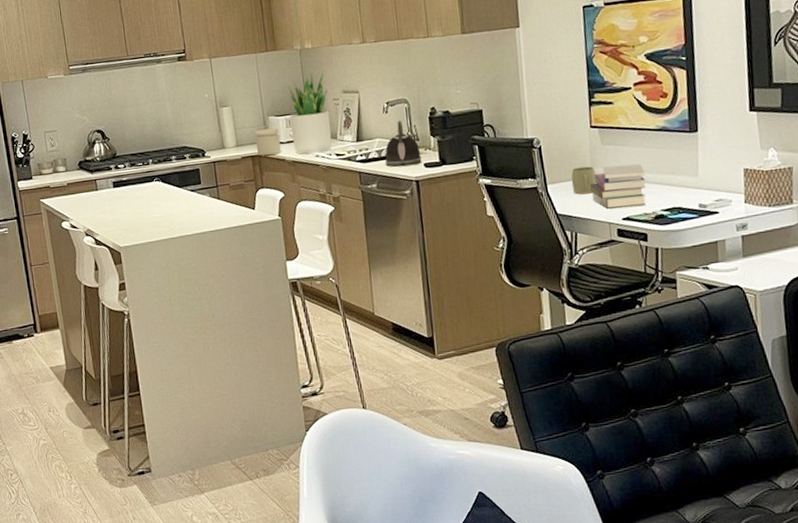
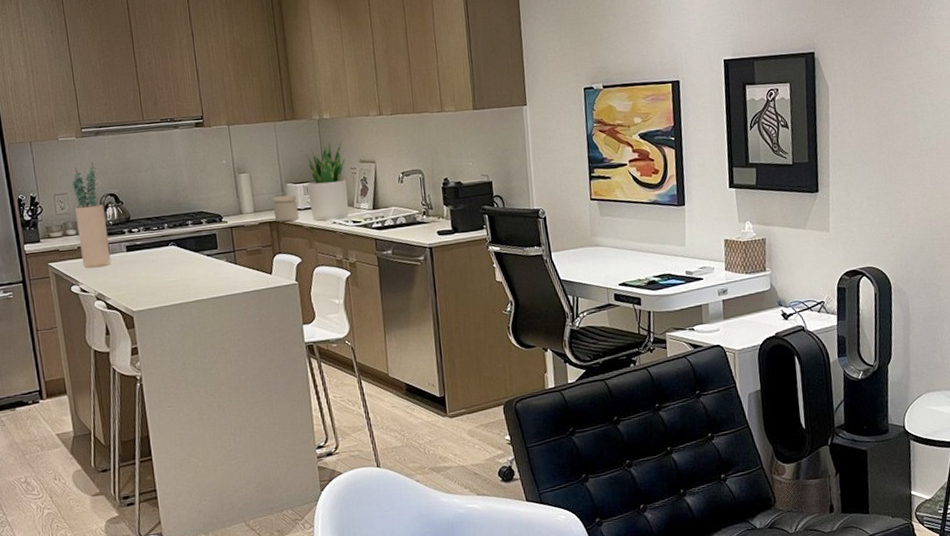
vase: none [61,98,99,205] -> present [72,161,111,269]
kettle: present [385,120,422,167] -> none [400,189,435,235]
mug: present [571,166,597,195] -> none [573,235,596,262]
books: present [590,164,646,209] -> none [590,234,640,275]

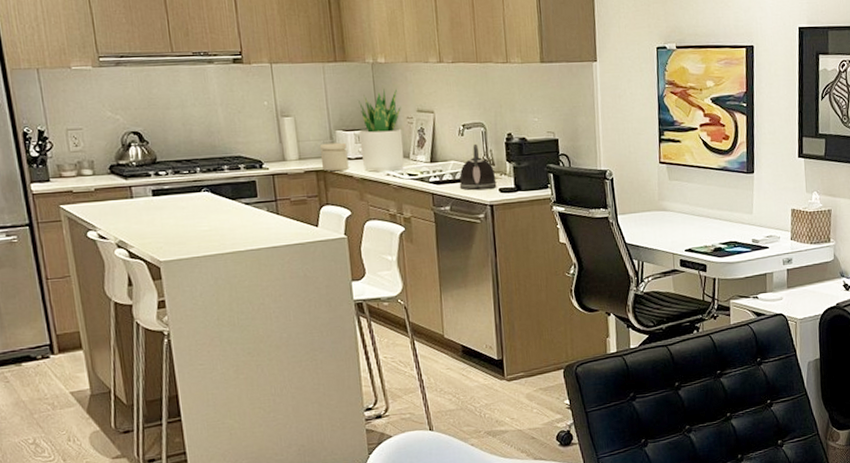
vase: present [72,161,111,269] -> none [88,94,135,213]
kettle: none [400,189,435,235] -> present [459,143,497,191]

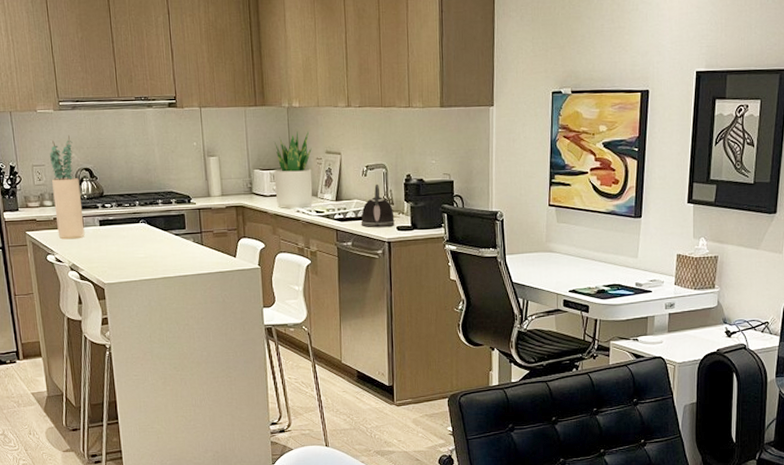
vase: none [88,94,135,213] -> present [50,135,85,240]
jar: present [320,142,349,172] -> none [240,180,264,208]

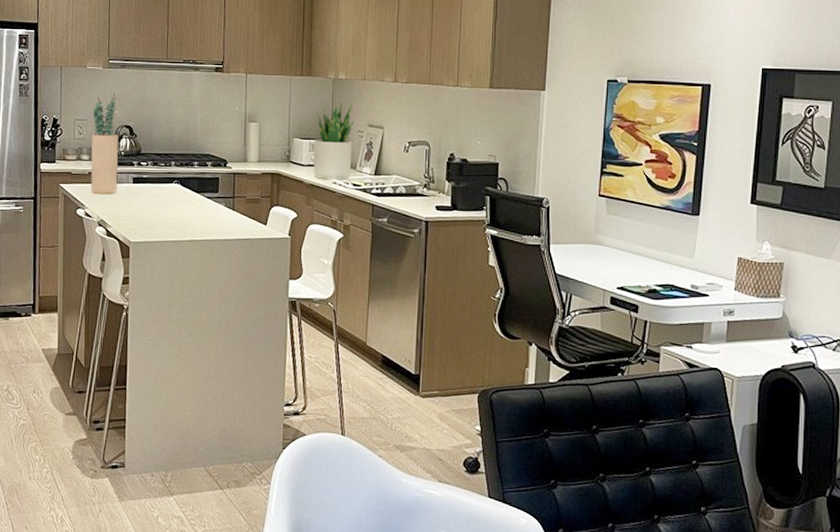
kettle: present [360,184,395,228] -> none [398,160,434,206]

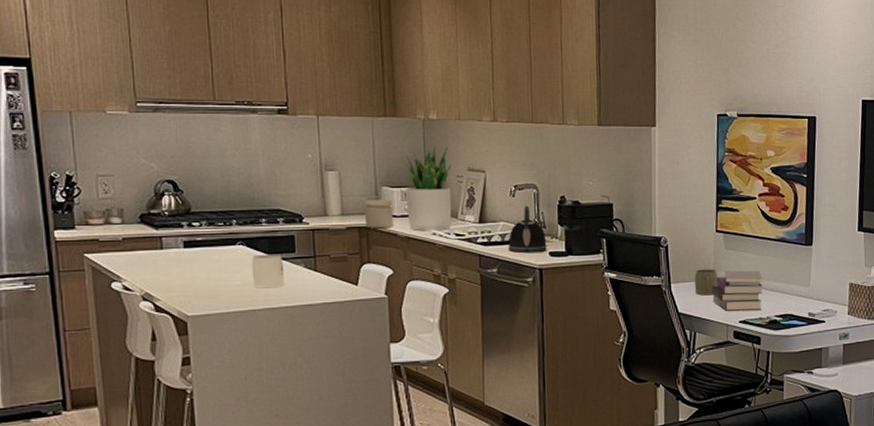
vase: present [91,92,119,195] -> none [121,141,164,264]
mug: none [182,192,209,223] -> present [251,254,285,289]
jar: none [278,149,301,176] -> present [365,199,393,229]
kettle: none [398,160,434,206] -> present [508,205,547,254]
mug: none [573,232,598,259] -> present [694,269,718,296]
books: none [590,235,644,277] -> present [711,270,763,311]

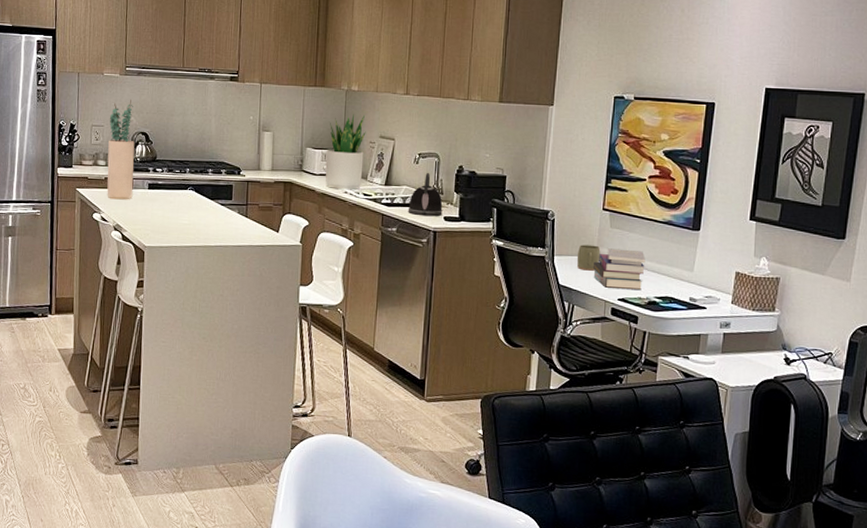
vase: none [121,141,164,264] -> present [107,99,135,200]
mug: present [251,254,285,289] -> none [197,199,222,229]
jar: present [365,199,393,229] -> none [290,158,314,185]

